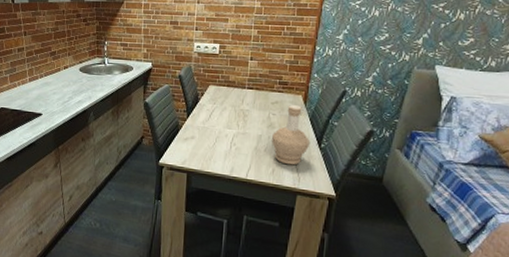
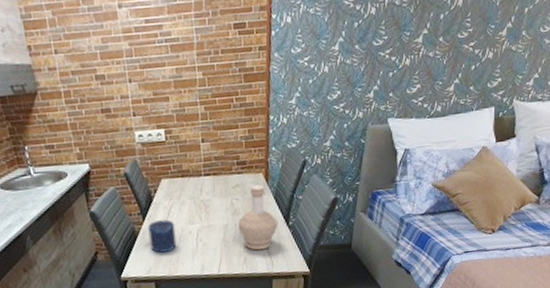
candle: none [189,120,214,149] -> present [148,219,177,253]

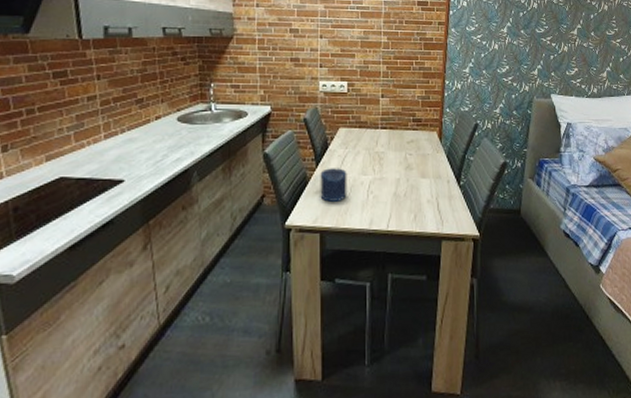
bottle: present [237,185,277,251] -> none [410,143,449,208]

